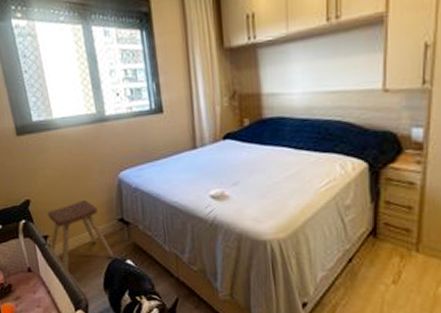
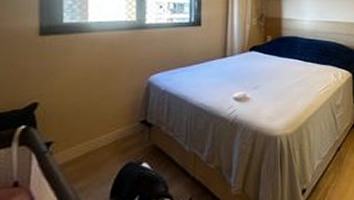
music stool: present [47,200,114,273] -> none [50,103,129,183]

